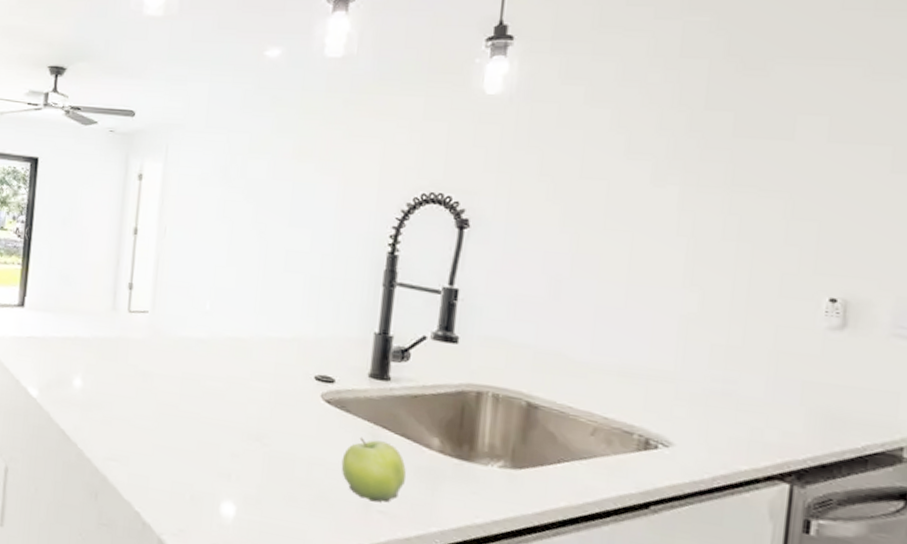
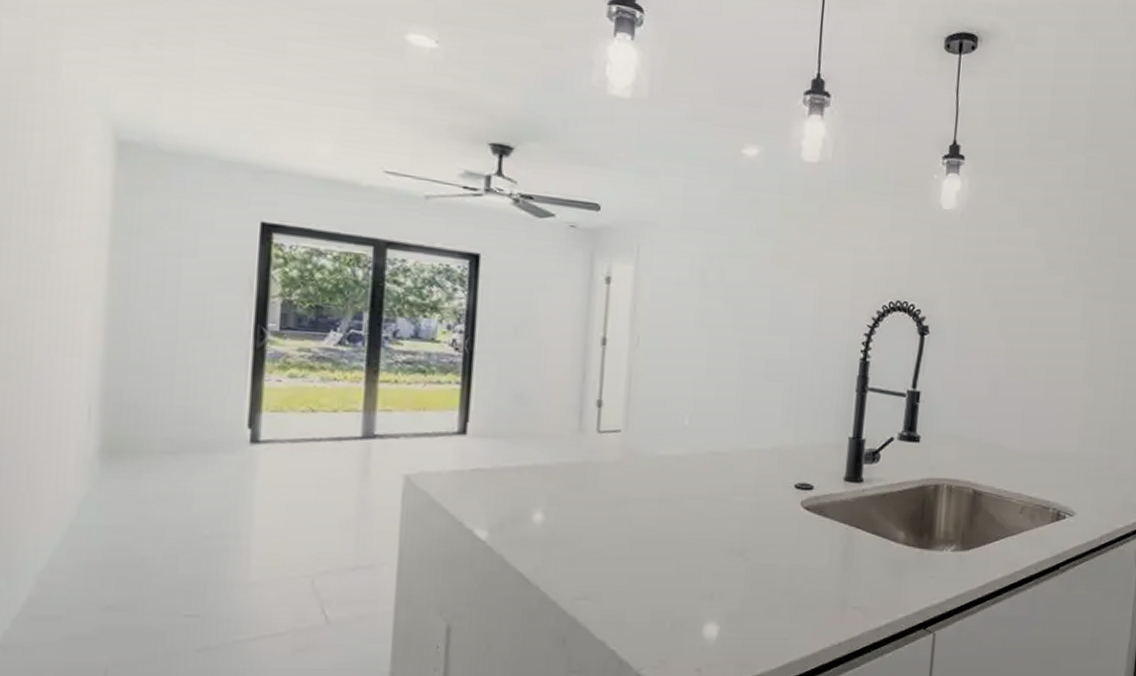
fruit: present [341,437,407,503] -> none [819,539,877,599]

